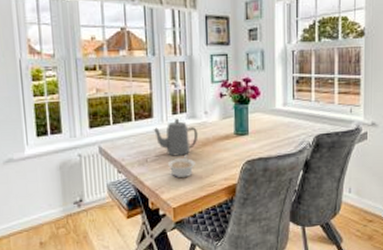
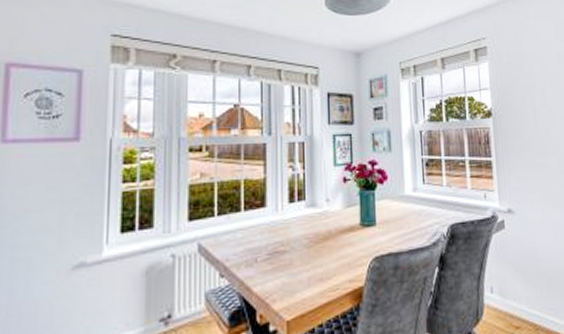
teapot: present [153,118,199,156] -> none [265,207,319,254]
legume: present [168,154,196,178] -> none [282,251,315,282]

